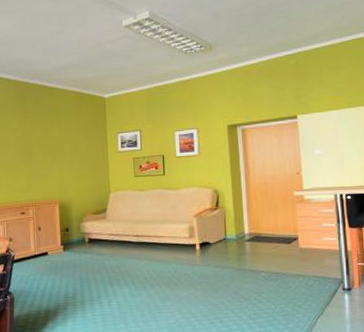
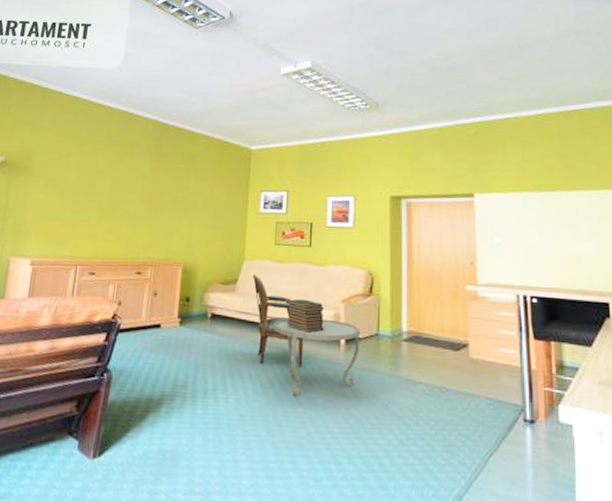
armchair: none [118,203,168,273] -> present [252,274,304,367]
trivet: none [141,231,212,295] -> present [274,319,361,397]
book stack: none [150,218,182,245] -> present [287,298,324,334]

